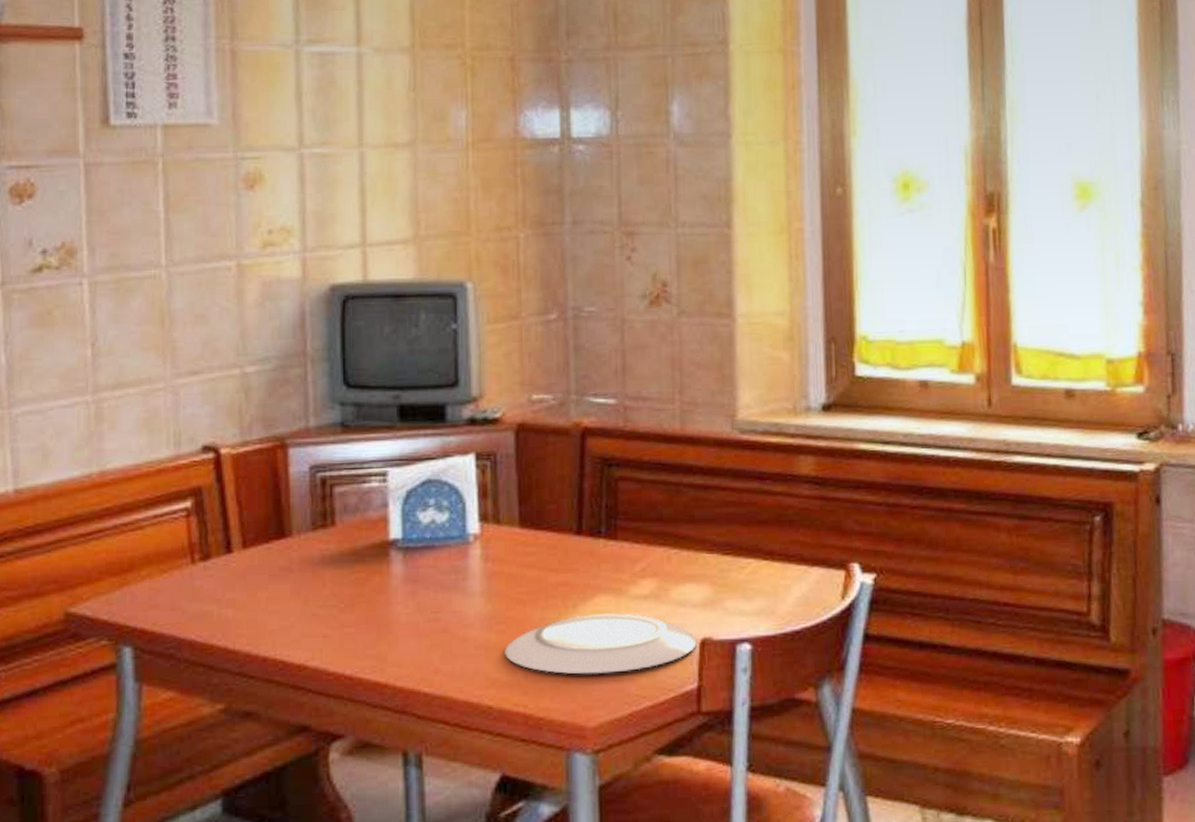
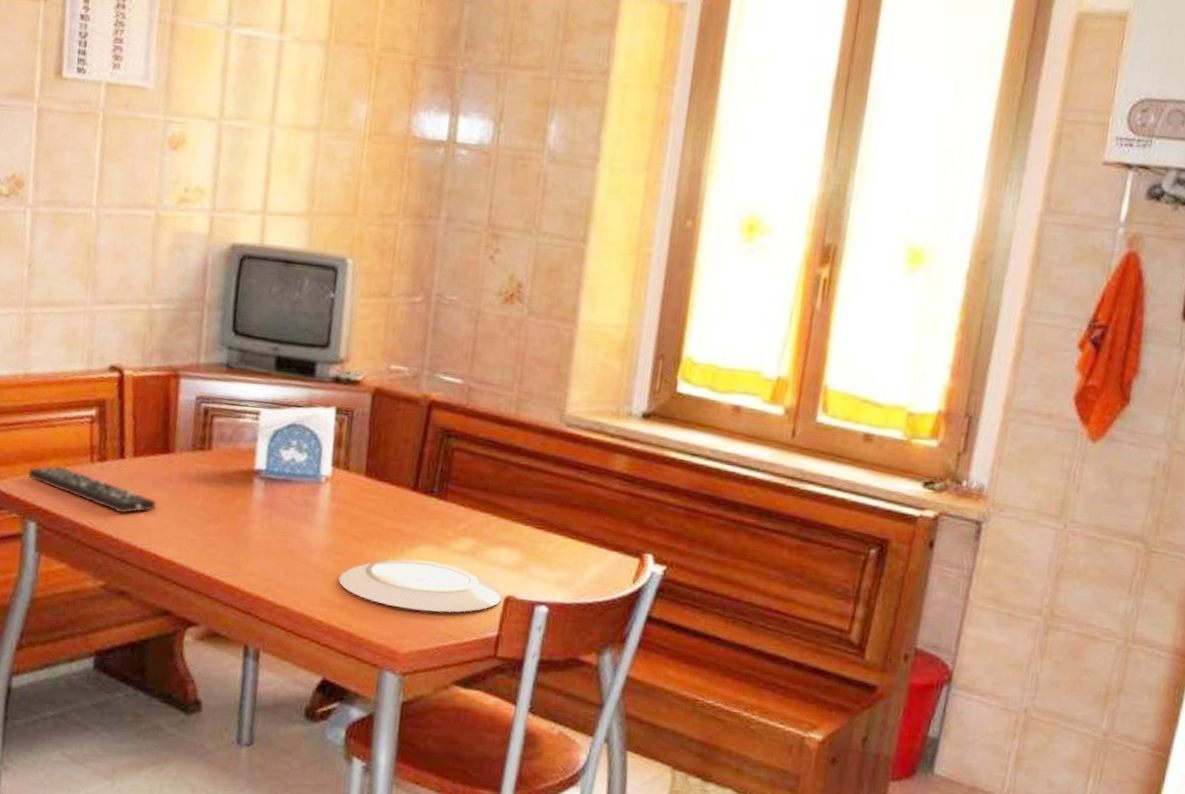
remote control: none [117,574,276,618] -> present [28,465,156,514]

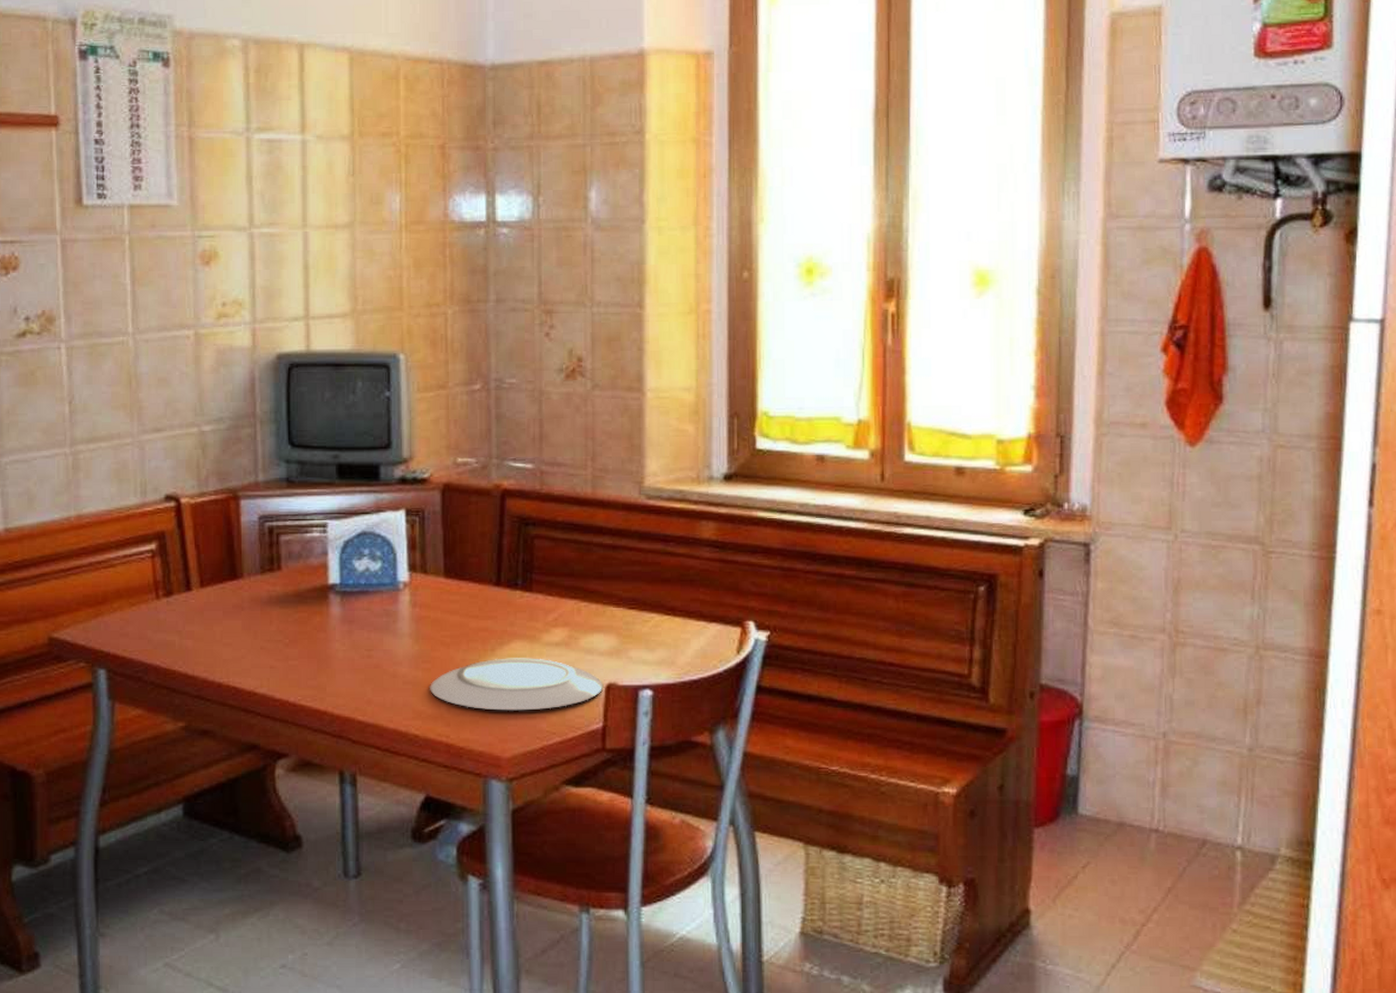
remote control: present [28,465,156,514] -> none [93,607,230,648]

